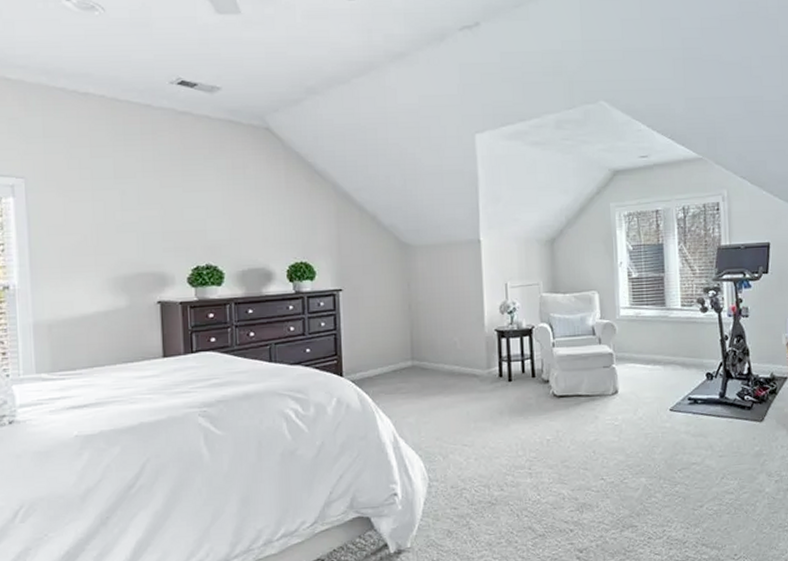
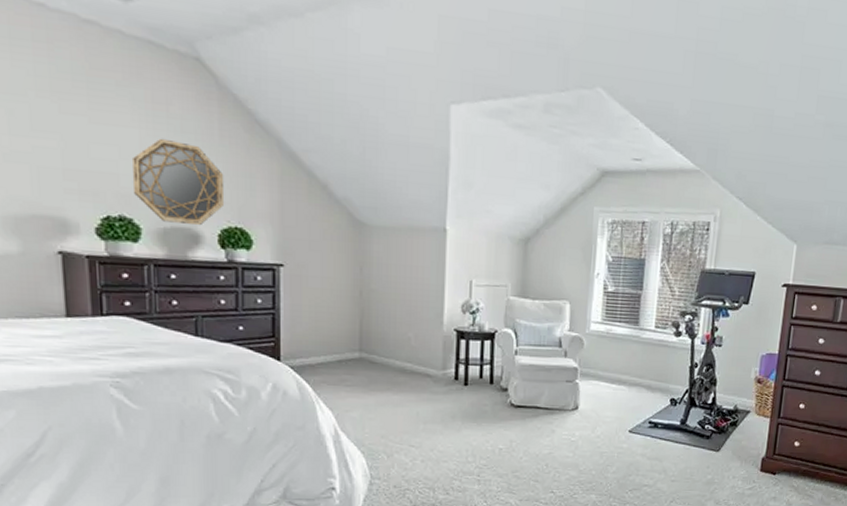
home mirror: none [216,196,292,265] -> present [131,138,225,226]

